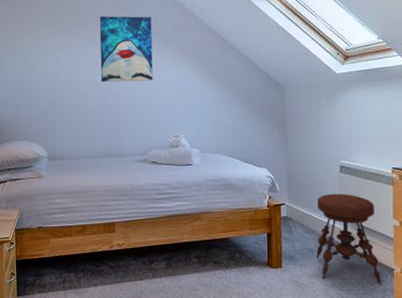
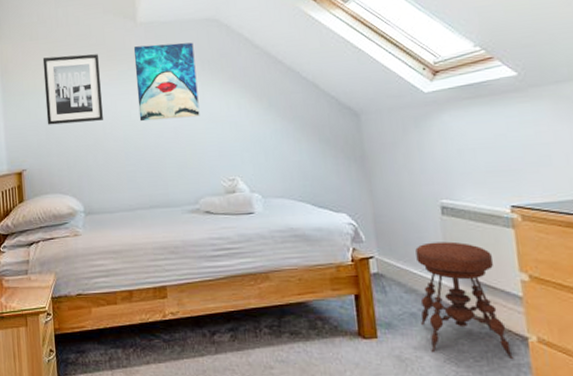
wall art: none [17,19,69,80] -> present [42,54,103,125]

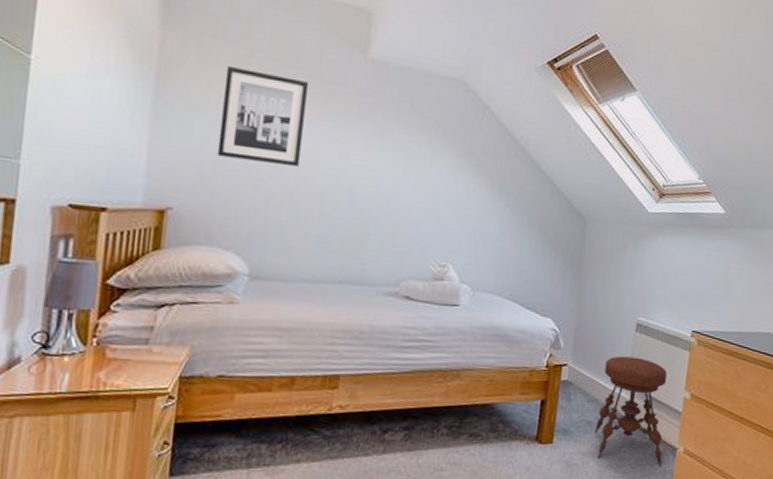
wall art: present [133,42,200,122] -> none [346,86,432,188]

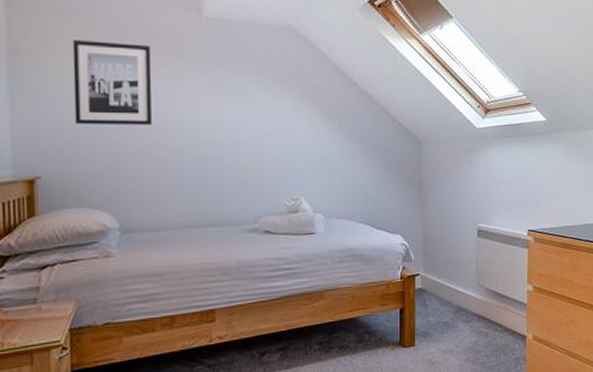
stool: present [593,356,667,467] -> none [450,260,515,355]

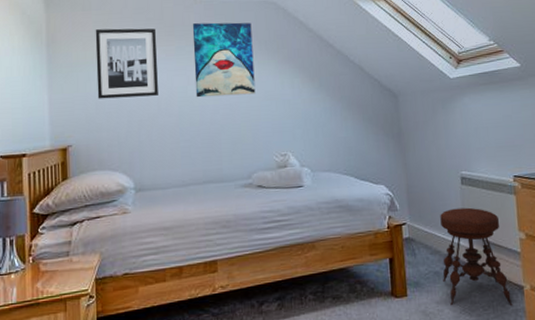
wall art: none [195,44,267,131] -> present [192,22,256,98]
stool: none [450,260,515,355] -> present [440,207,513,307]

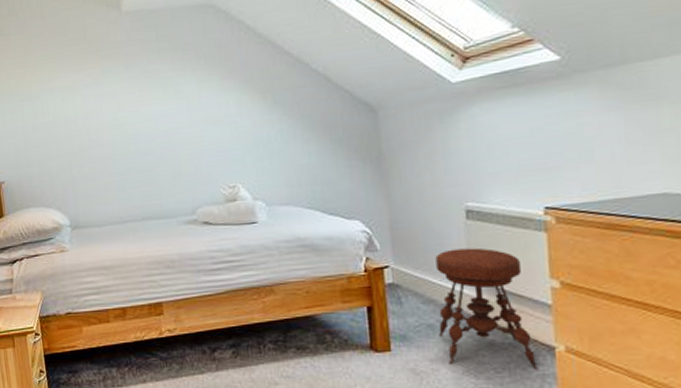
wall art: present [95,28,158,99] -> none [16,49,87,132]
wall art: present [192,22,256,98] -> none [118,33,196,125]

